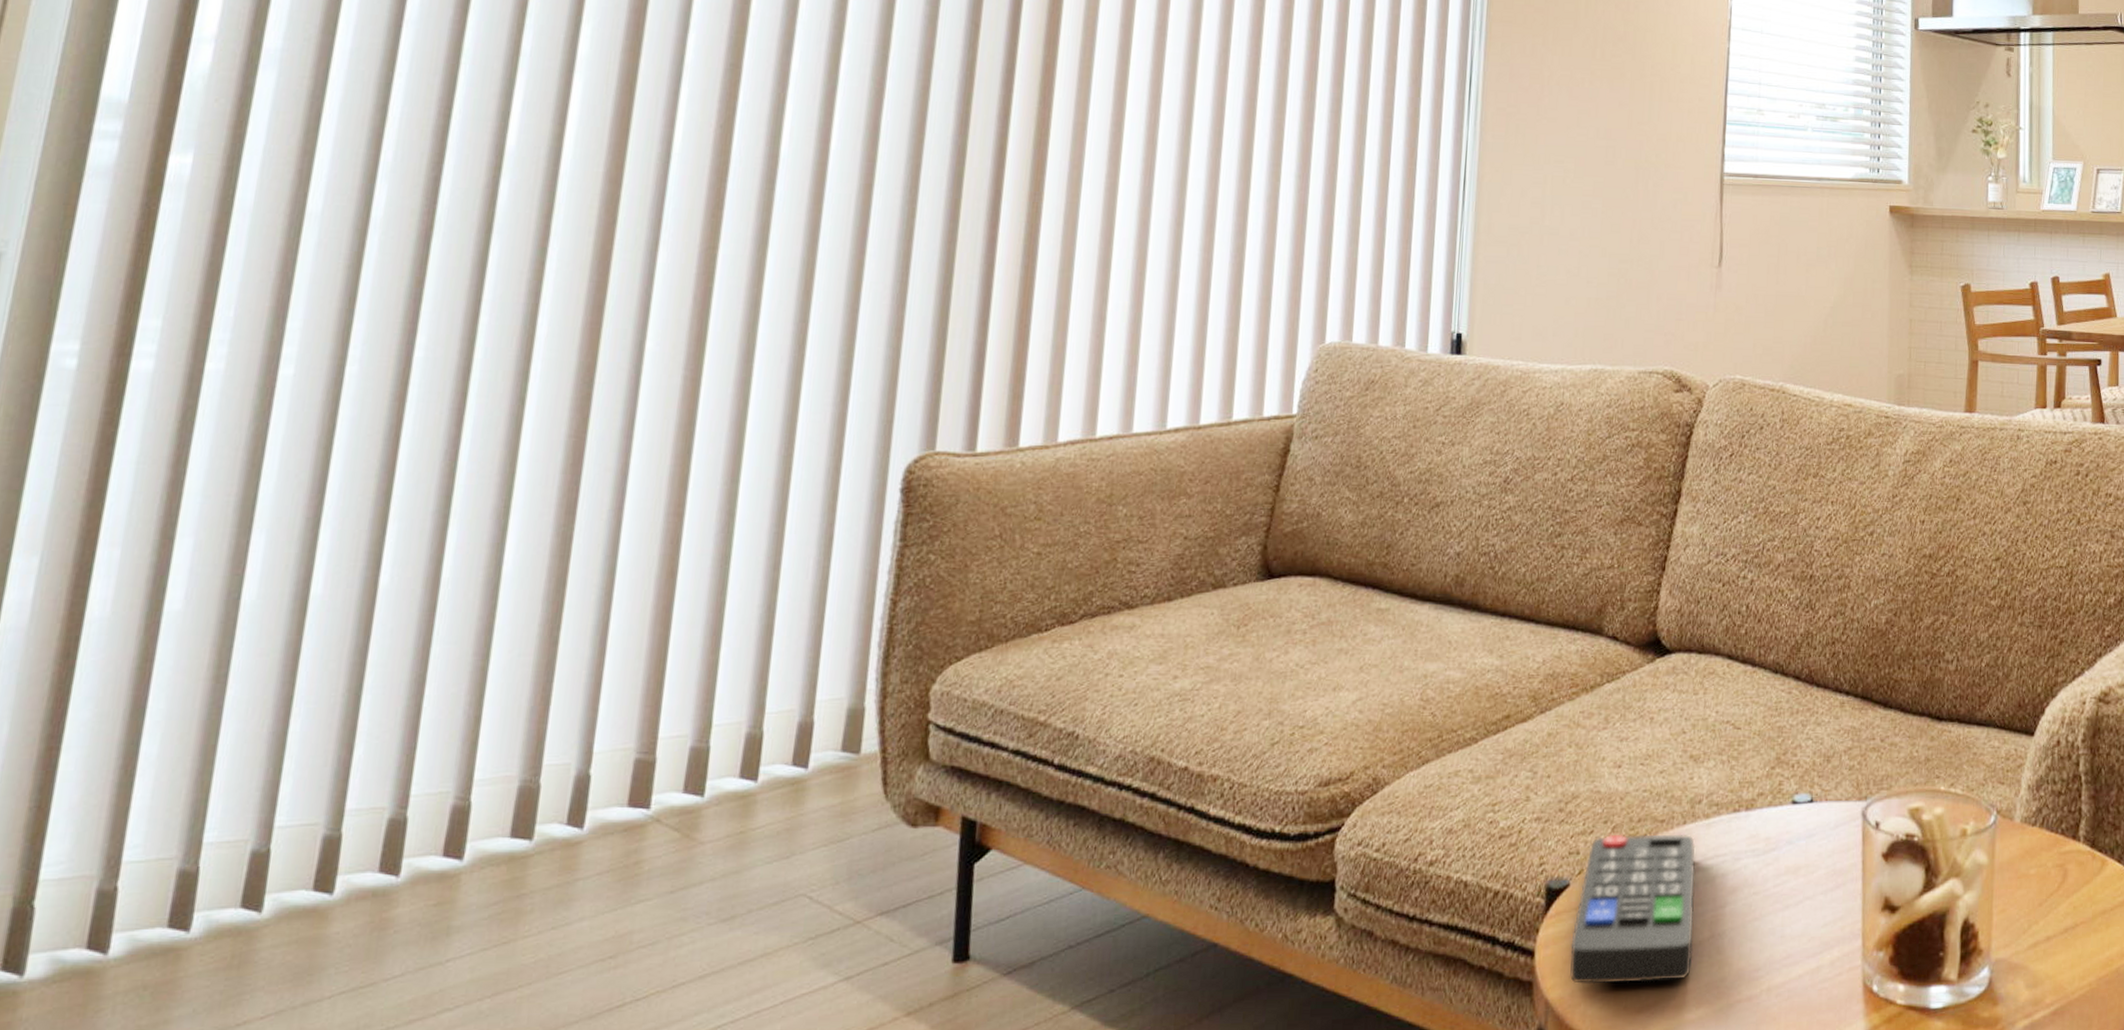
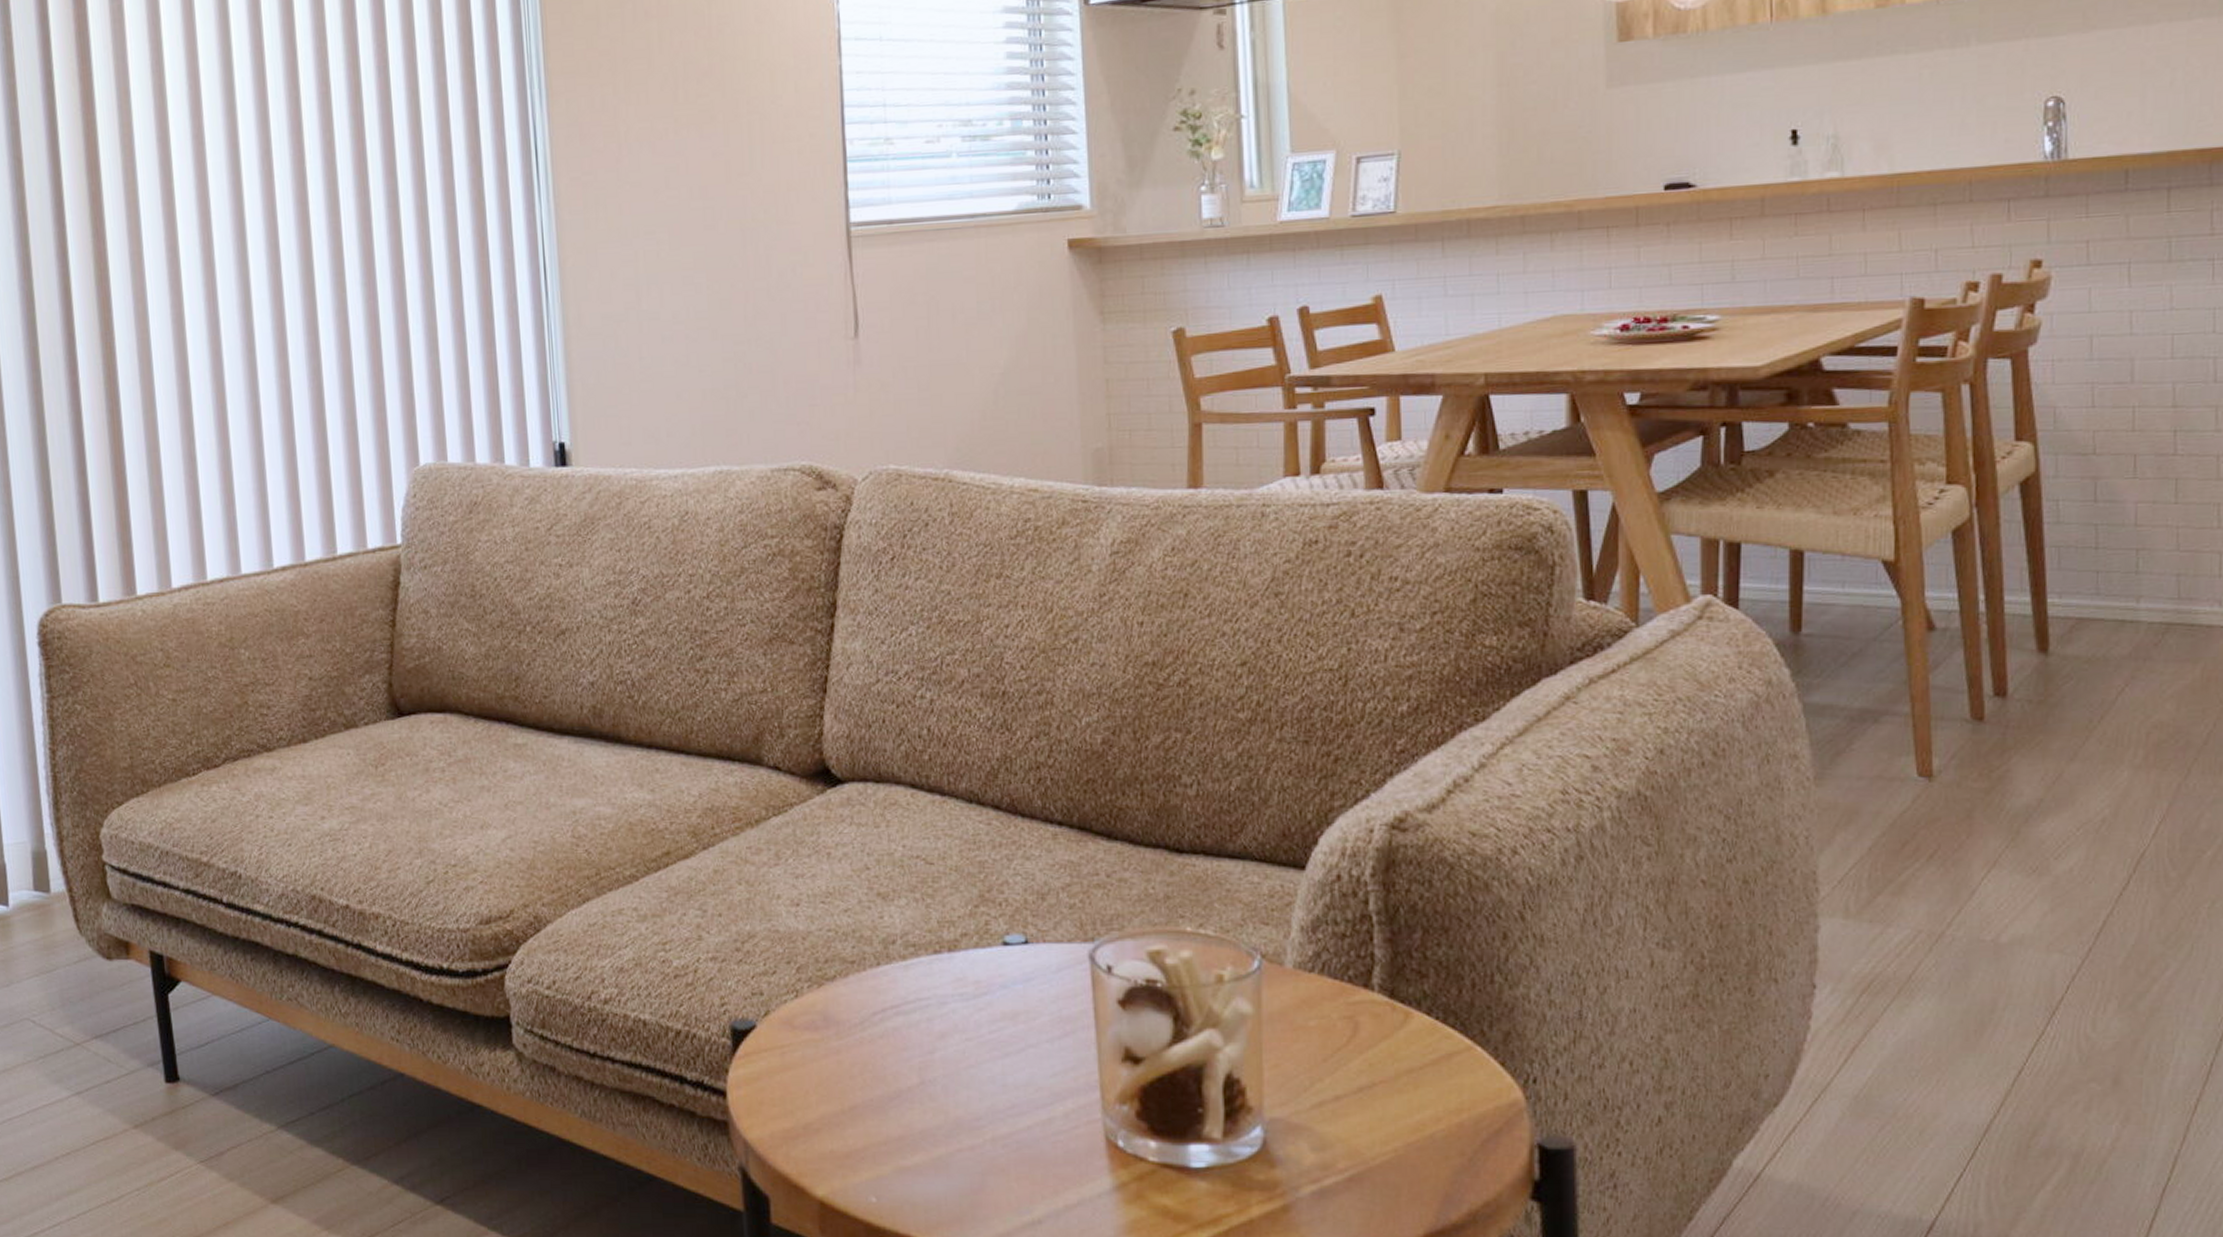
remote control: present [1570,834,1696,985] -> none [764,975,902,1127]

